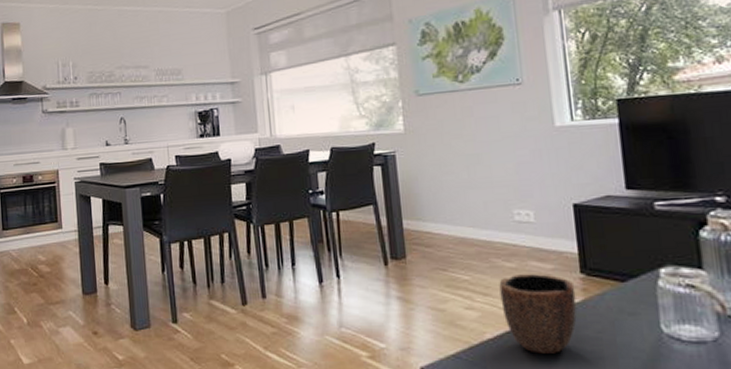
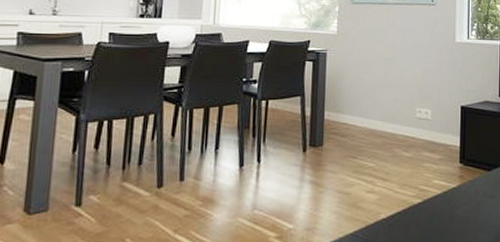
bowl: present [499,274,577,354] -> none [396,163,454,231]

